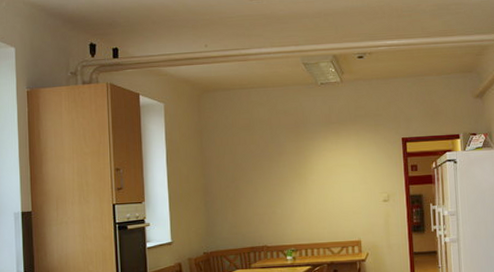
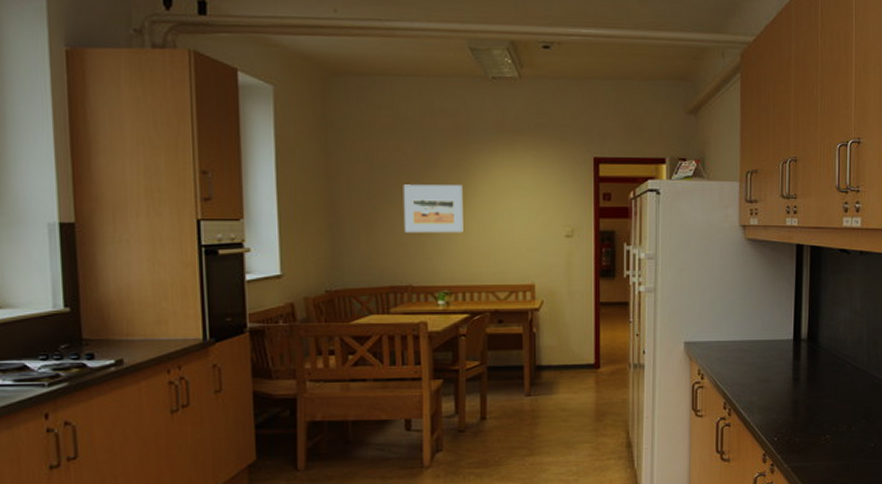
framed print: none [258,166,304,205] -> present [403,184,463,233]

